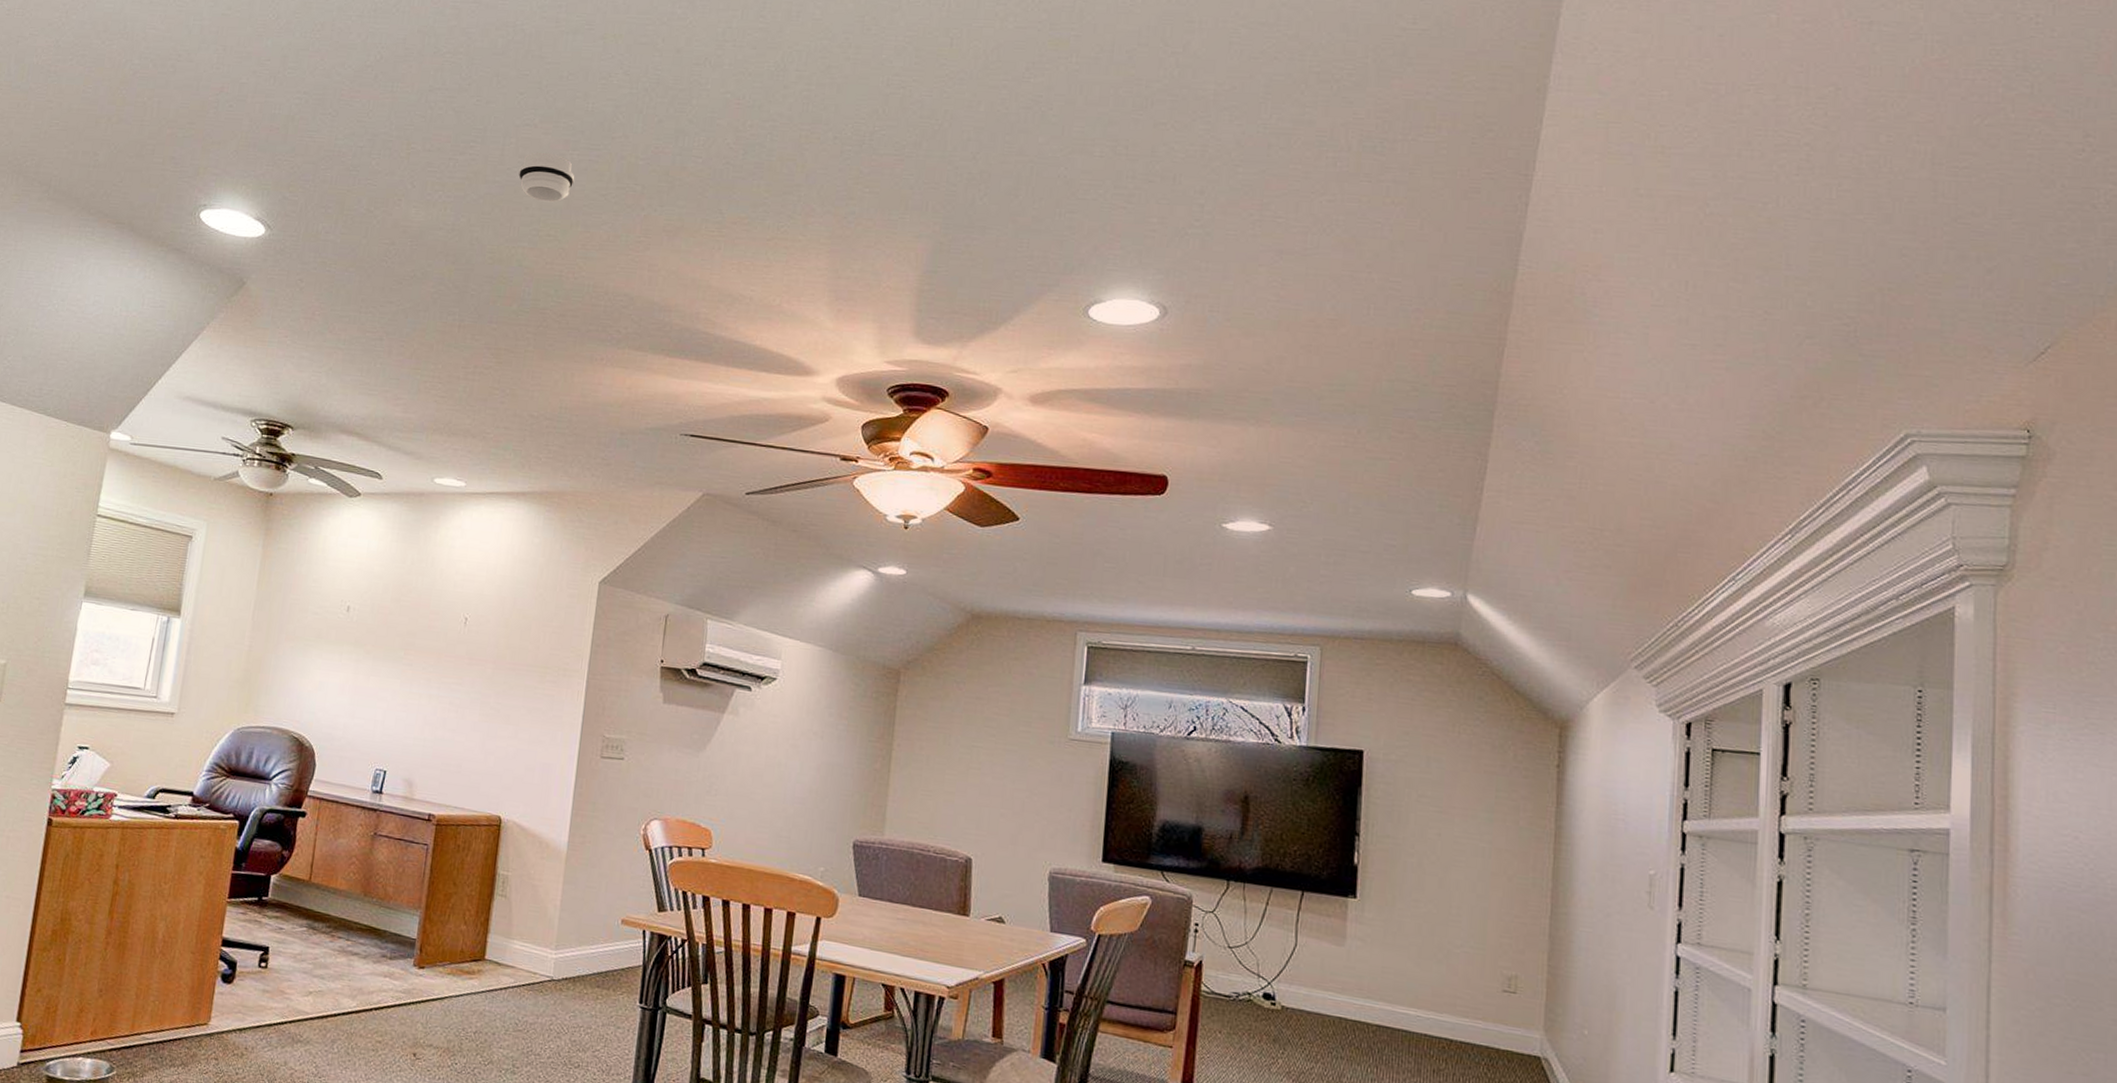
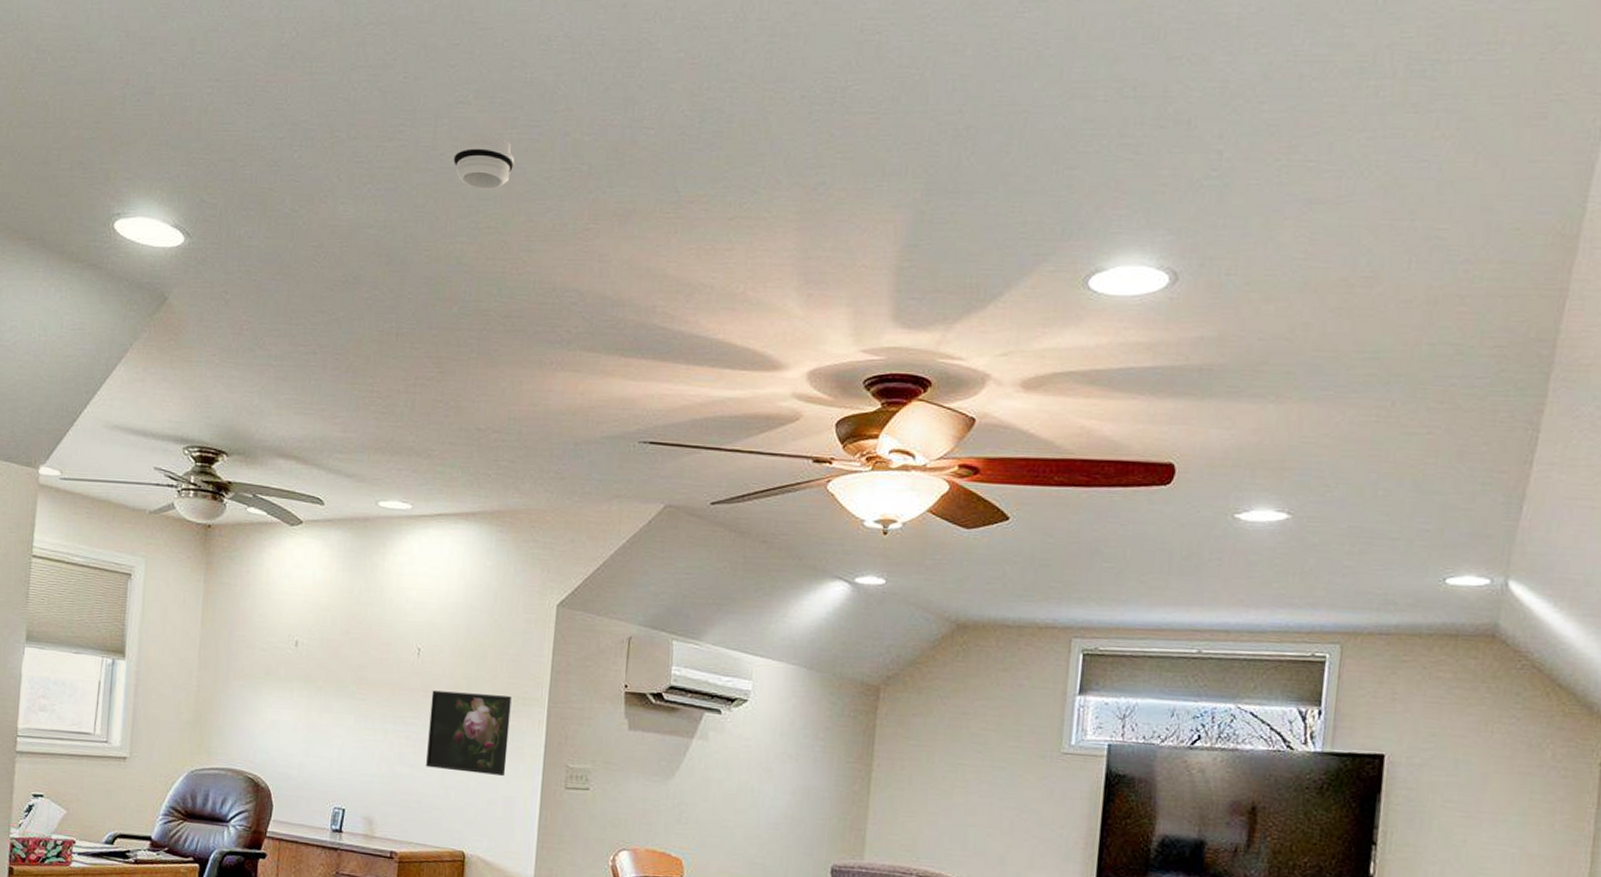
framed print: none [467,658,553,743] -> present [426,690,512,776]

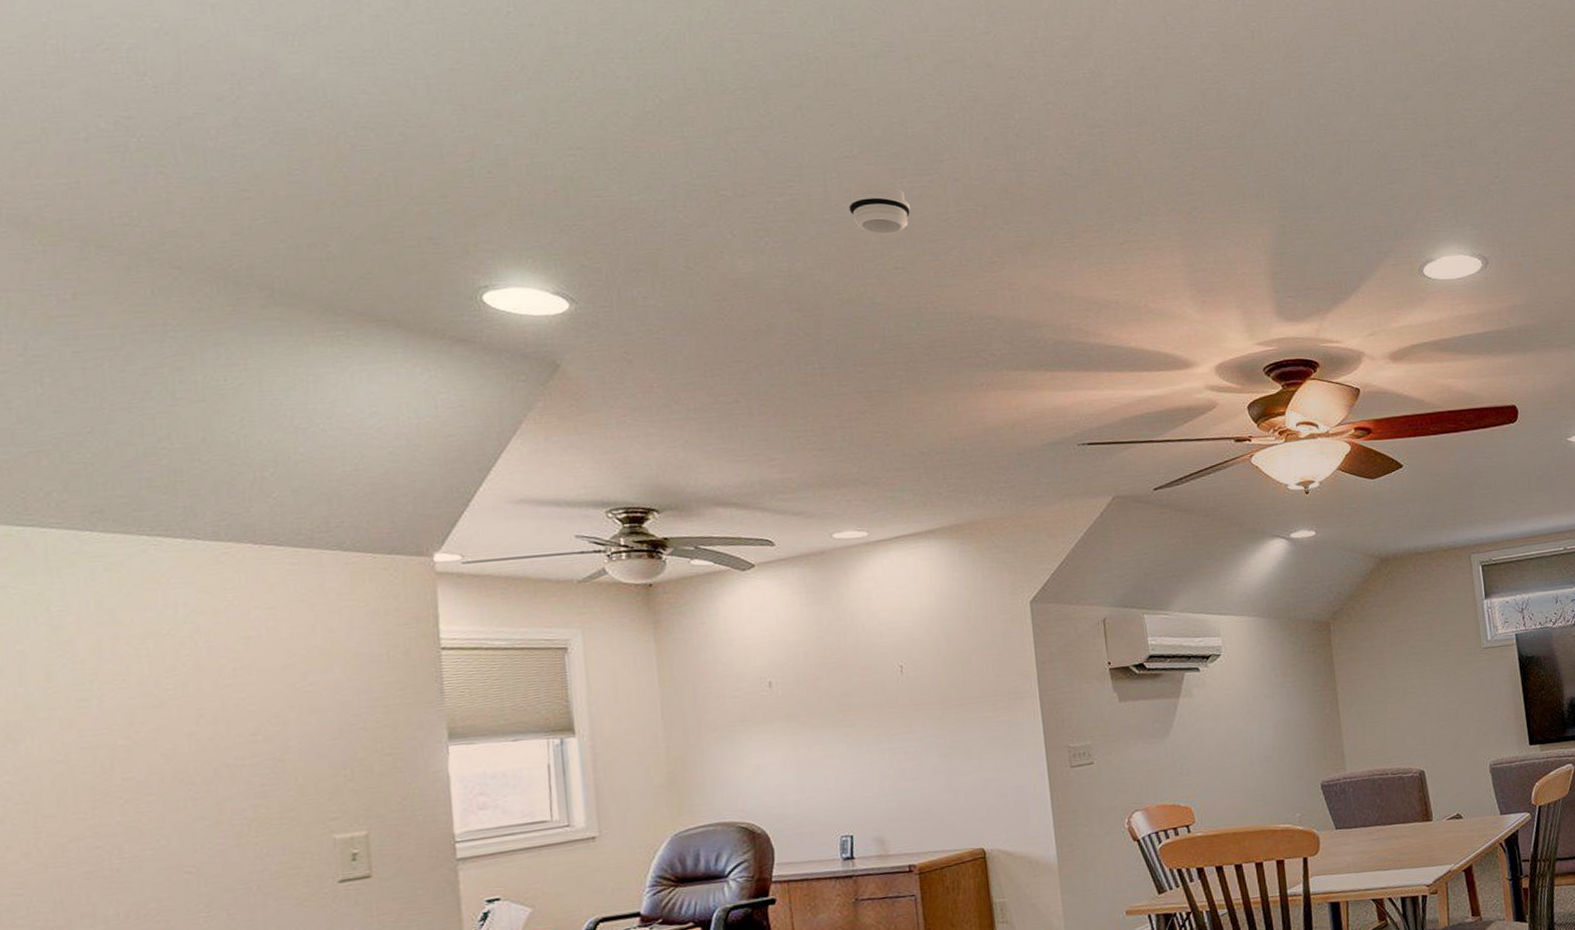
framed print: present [426,690,512,776] -> none [922,693,1011,777]

